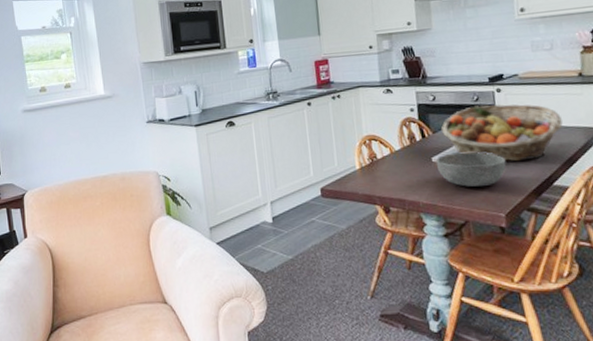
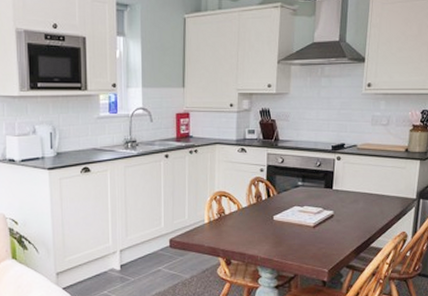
bowl: present [435,152,506,188] -> none [276,213,336,245]
fruit basket: present [440,104,563,162] -> none [284,171,386,224]

